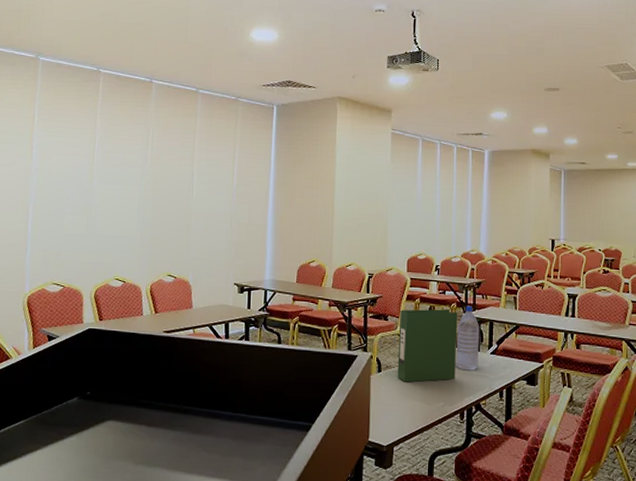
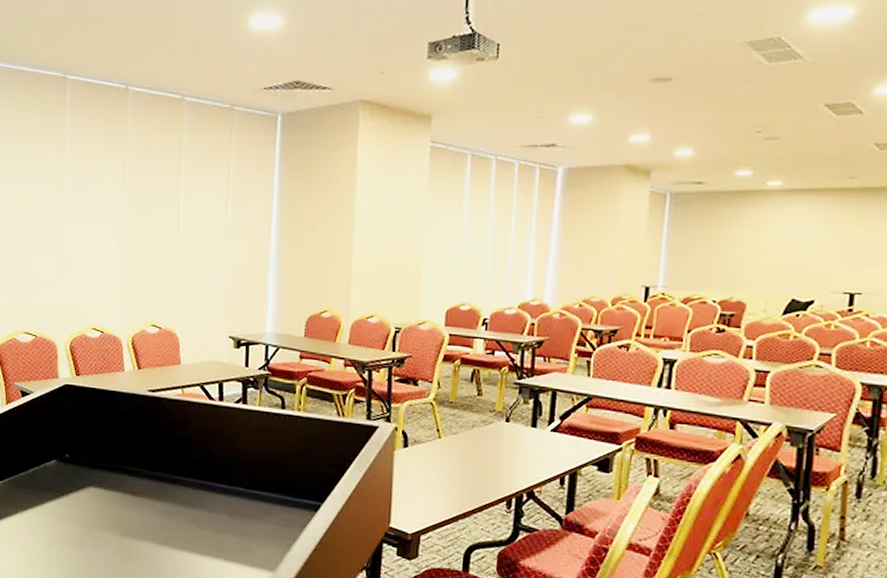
binder: present [397,309,458,383] -> none [427,373,510,462]
water bottle: present [456,305,480,371] -> none [504,370,539,451]

